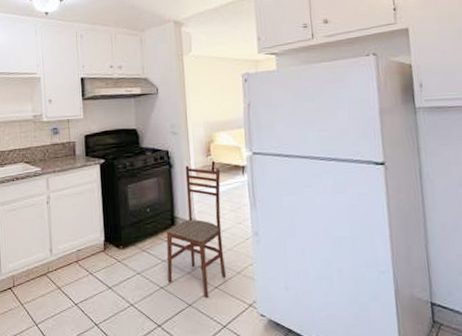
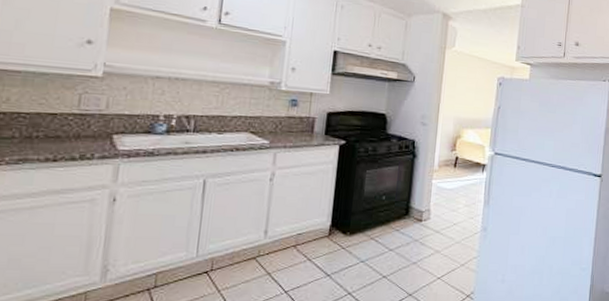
dining chair: present [166,165,227,298] -> none [392,157,463,288]

